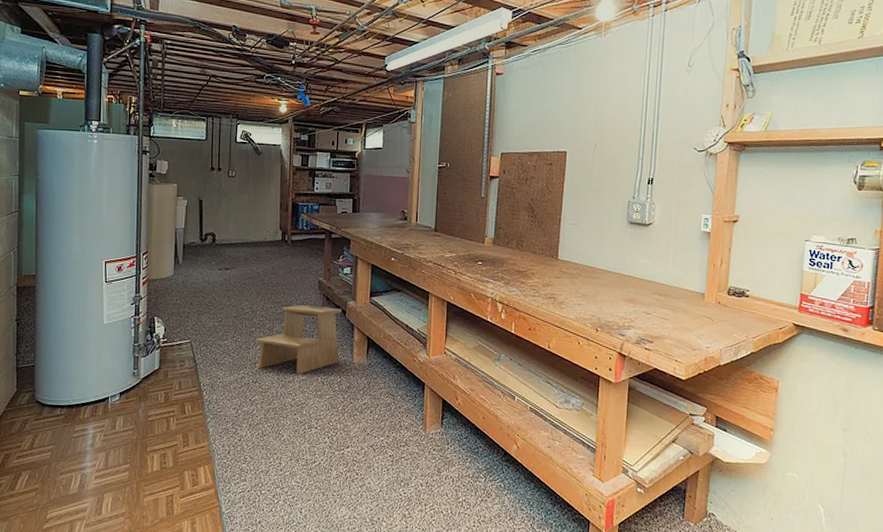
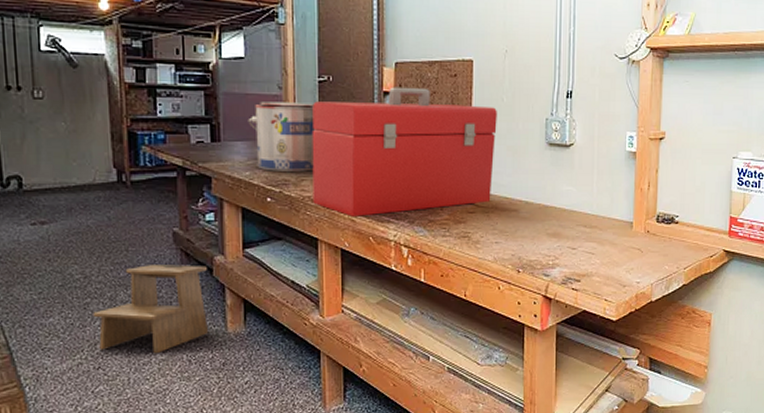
paint can: none [381,182,434,238] -> present [248,102,316,172]
toolbox: none [427,172,585,276] -> present [311,87,497,217]

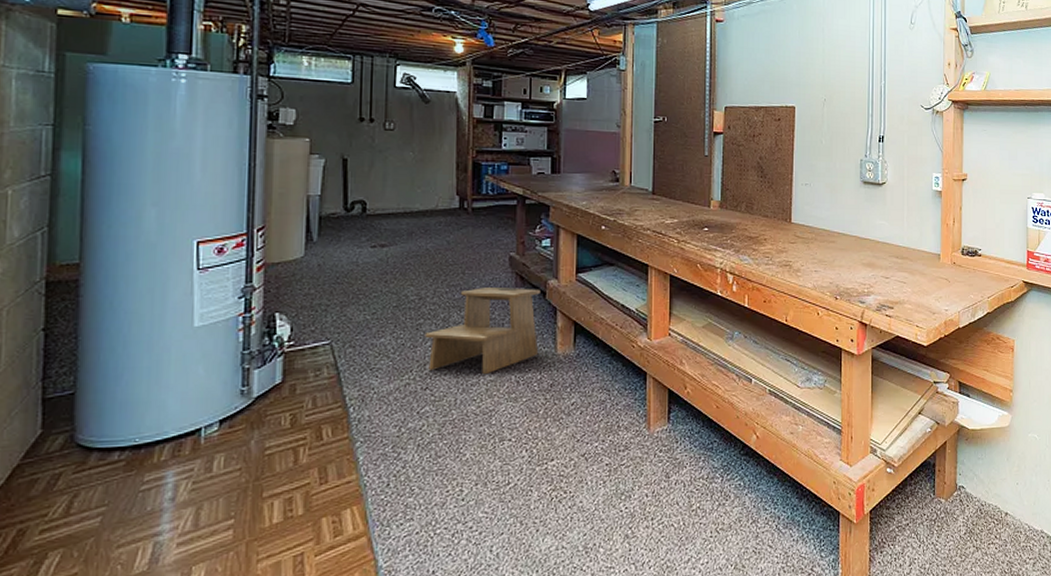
paint can: present [248,102,316,172] -> none [587,138,650,202]
toolbox: present [311,87,497,217] -> none [645,128,816,245]

